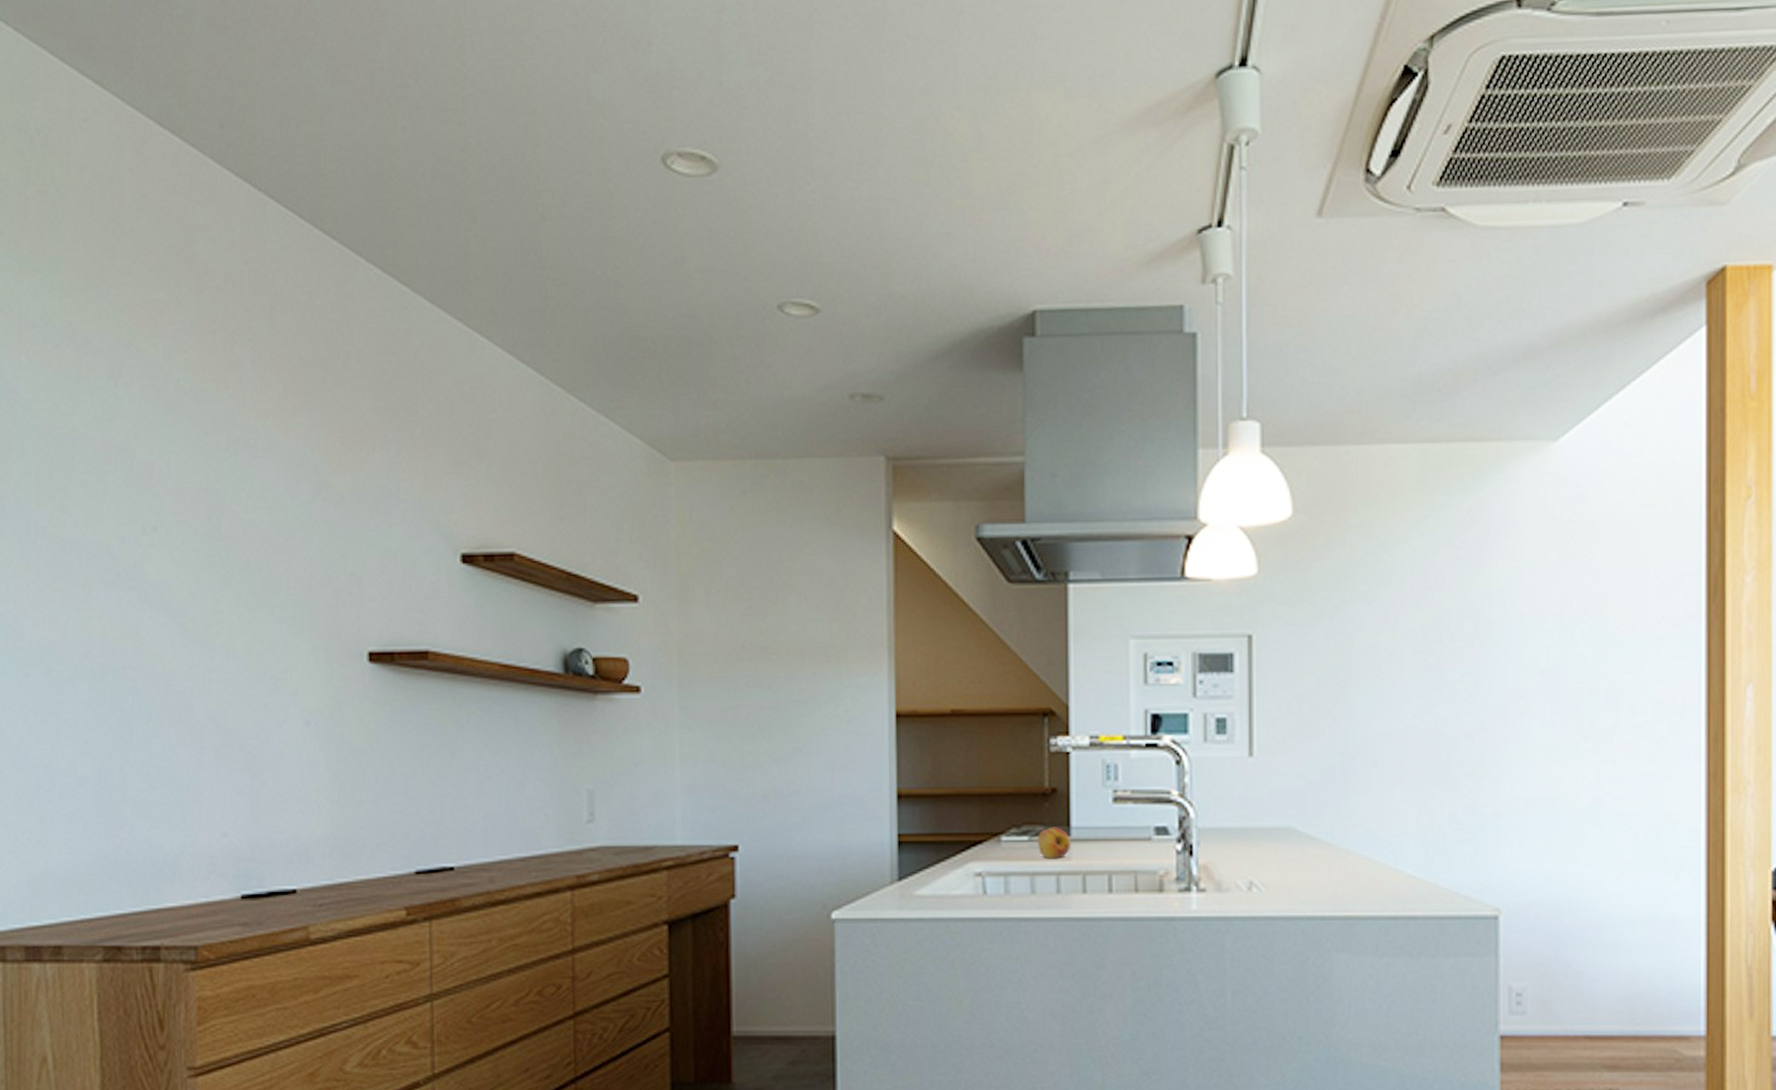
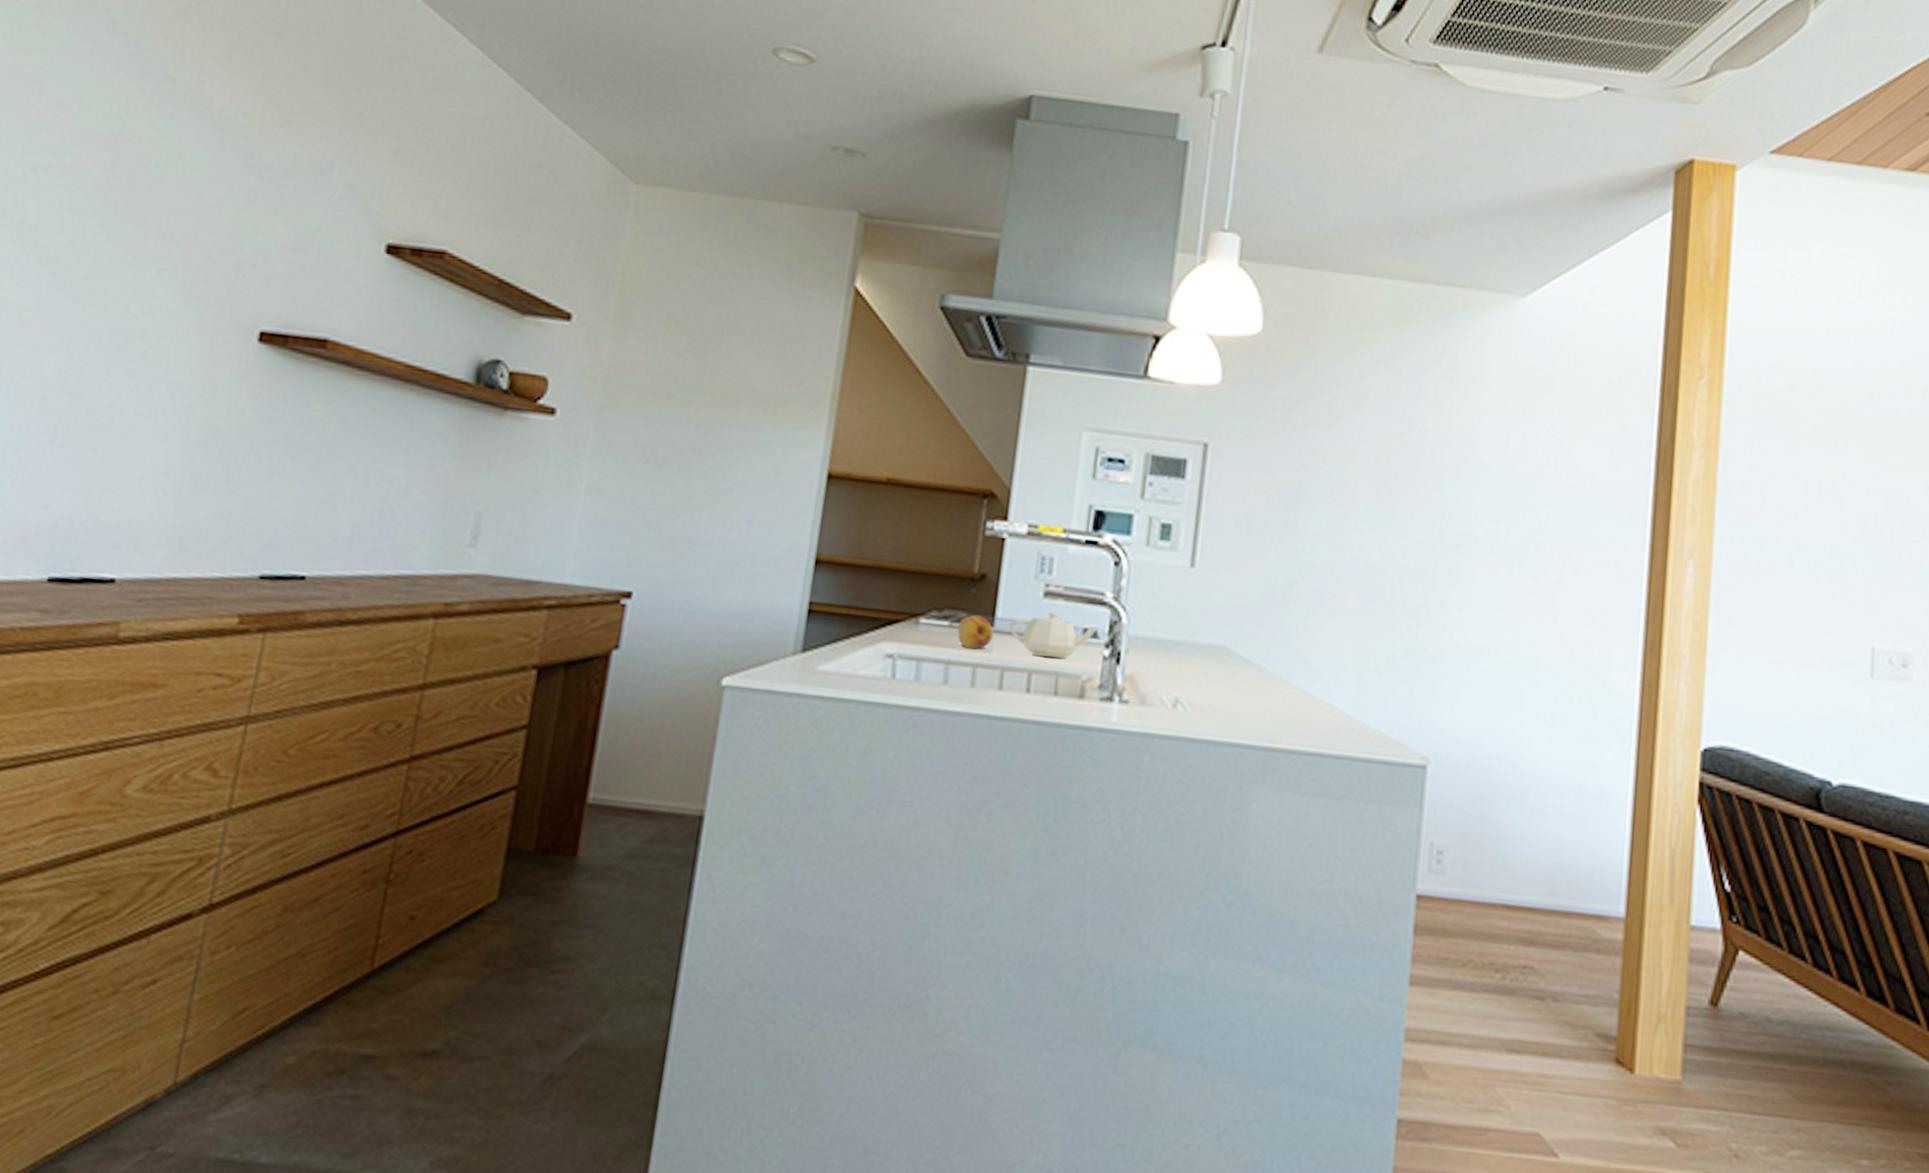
teapot: none [1084,814,1169,857] -> present [1009,611,1099,659]

